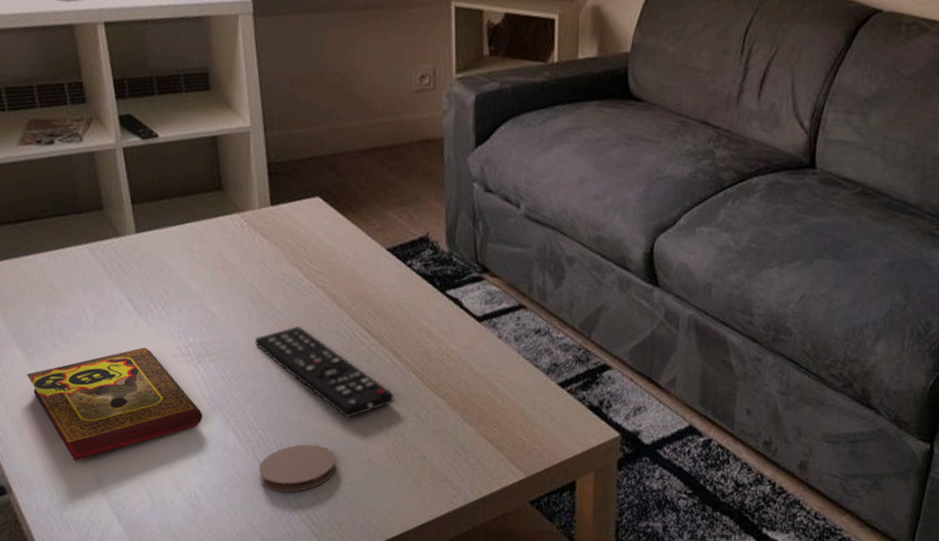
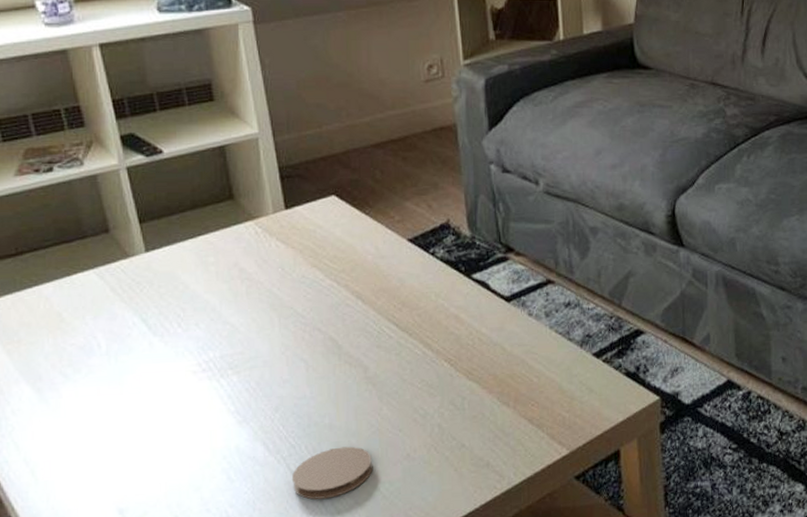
book: present [27,347,203,462] -> none [38,368,229,496]
remote control: present [254,326,394,419] -> none [278,328,427,416]

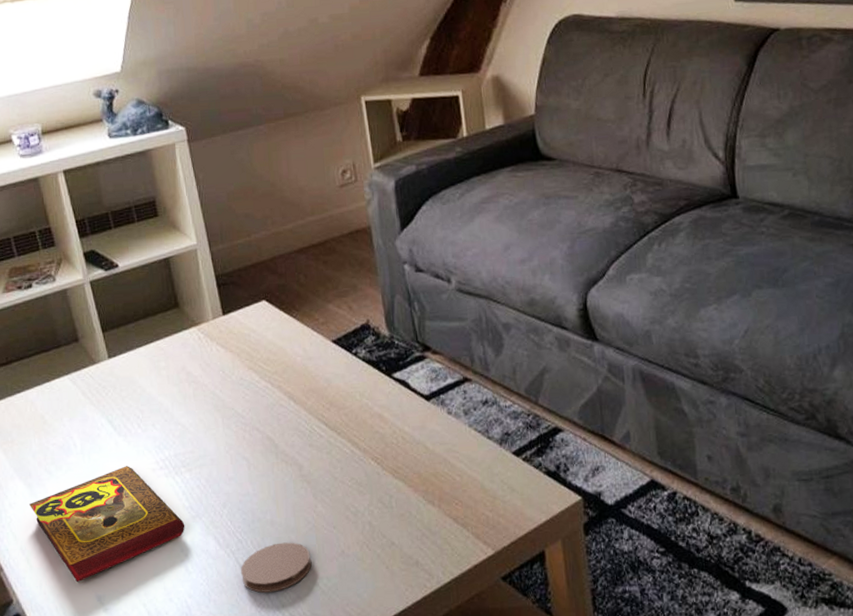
book: none [38,368,229,496] -> present [29,466,185,583]

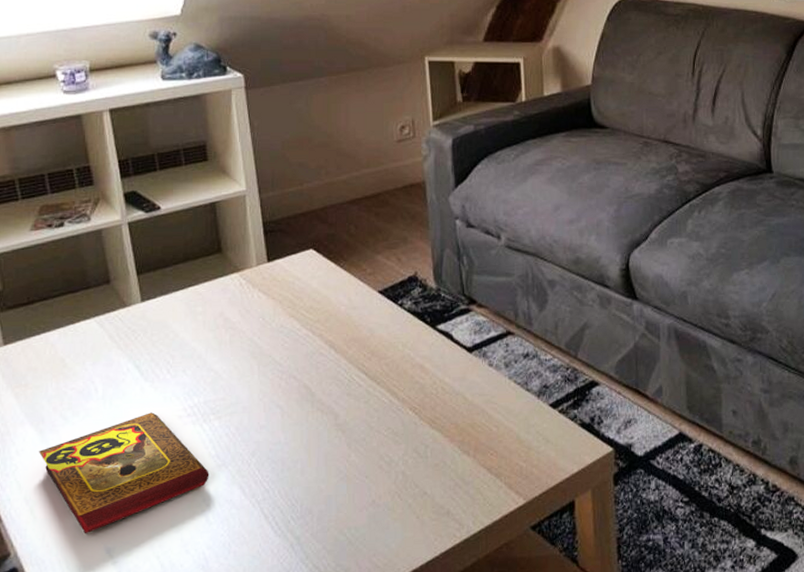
coaster: present [240,542,312,593] -> none [264,492,341,544]

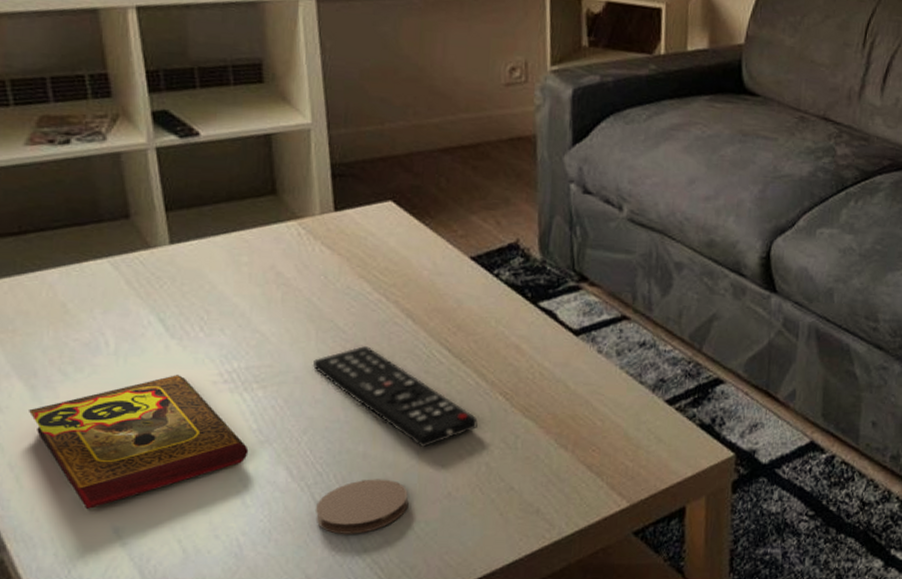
remote control: none [256,376,393,462] -> present [312,346,478,448]
coaster: none [264,492,341,544] -> present [314,479,409,534]

